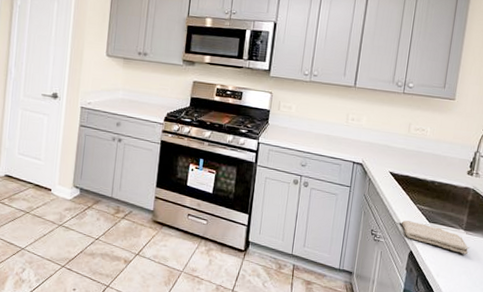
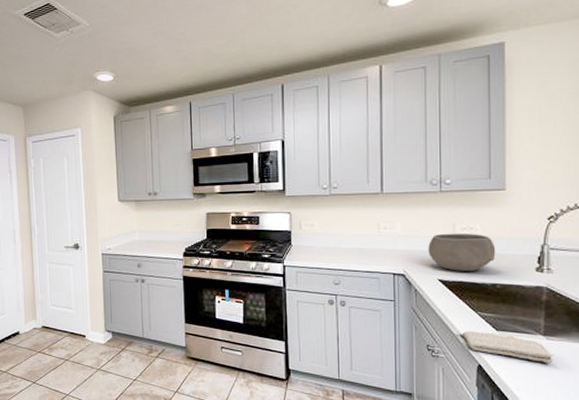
bowl: none [385,131,440,168] -> present [428,233,496,271]

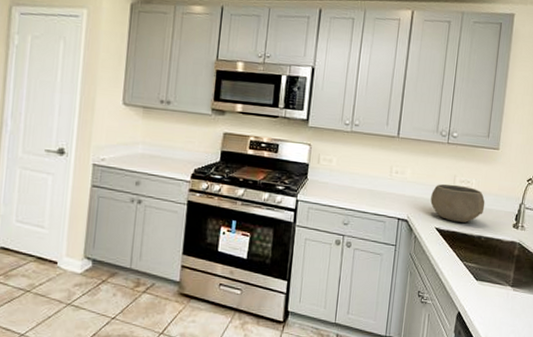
washcloth: present [463,331,553,364] -> none [449,279,517,313]

